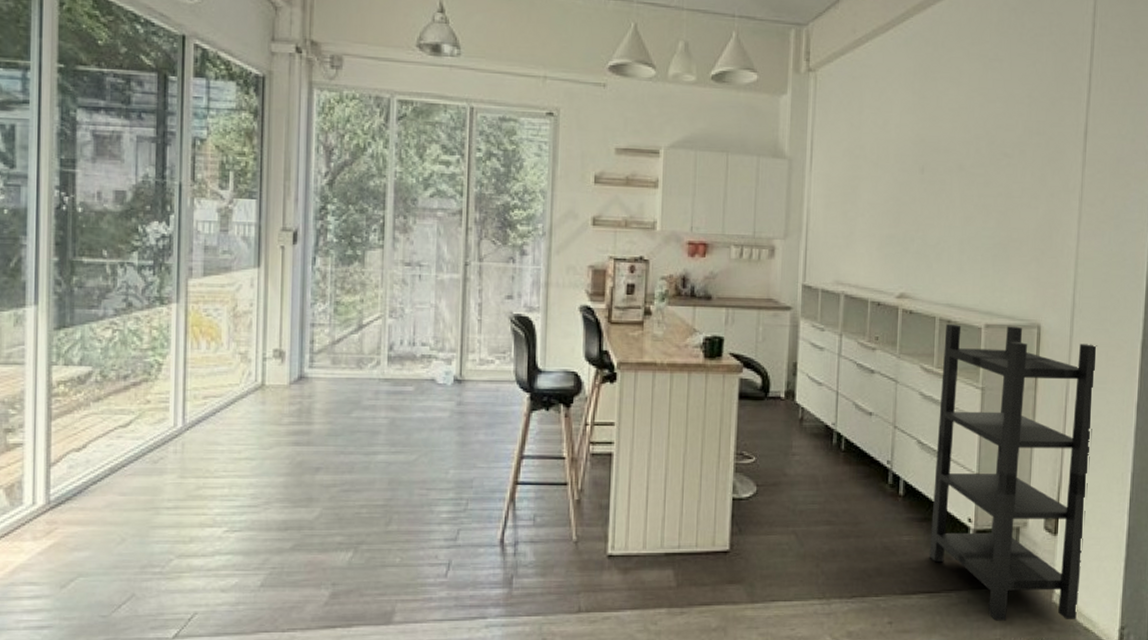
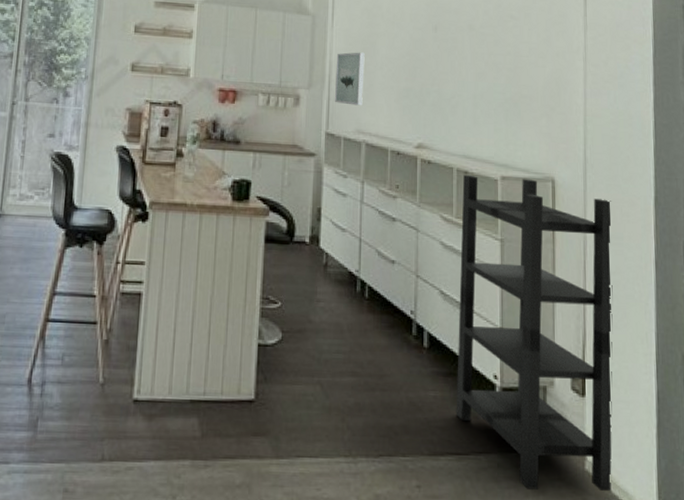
wall art: none [812,198,845,256] -> present [334,52,365,106]

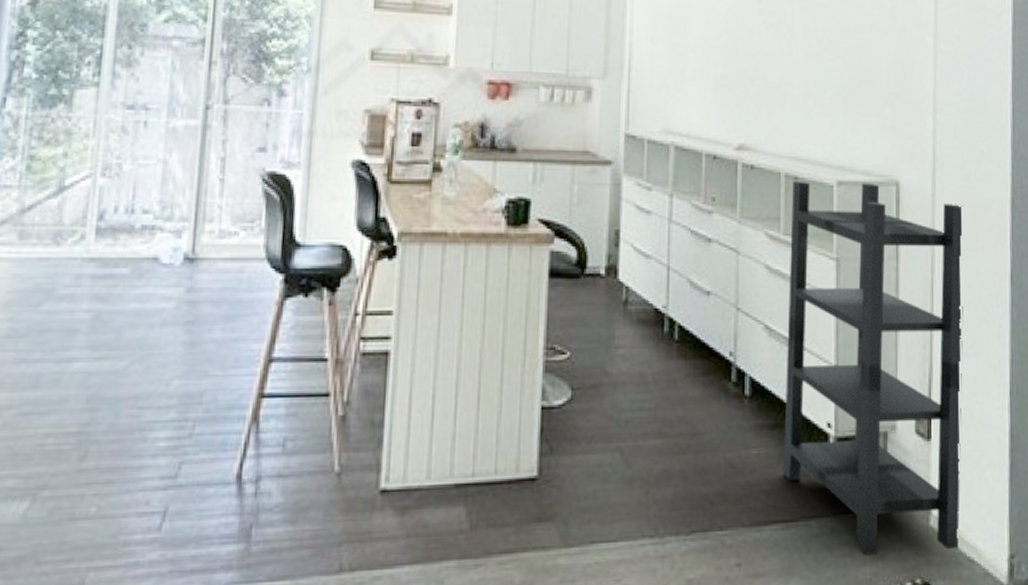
wall art: present [334,52,365,106] -> none [635,30,674,99]

